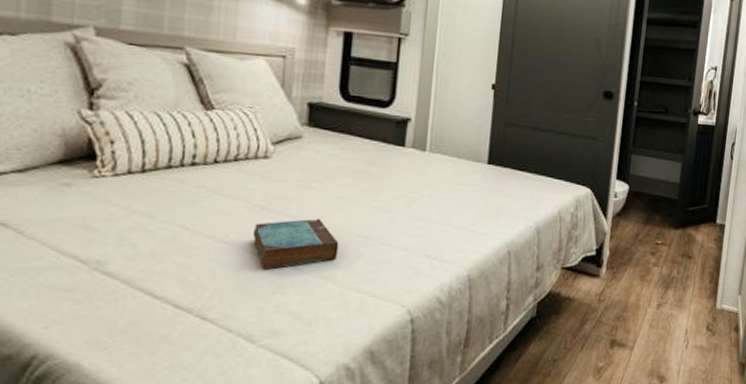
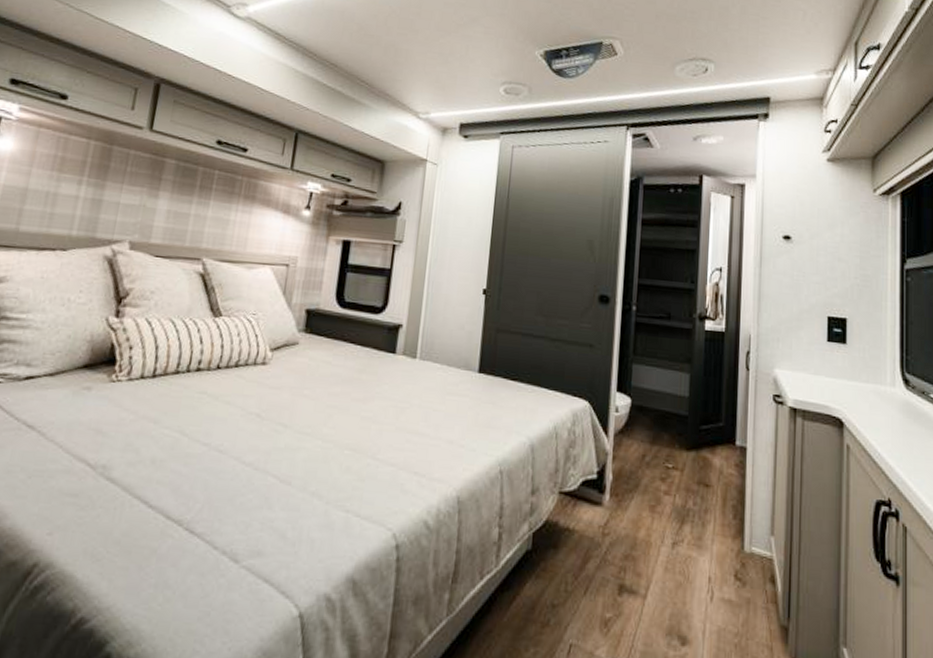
book: present [252,218,339,270] -> none [245,428,327,482]

